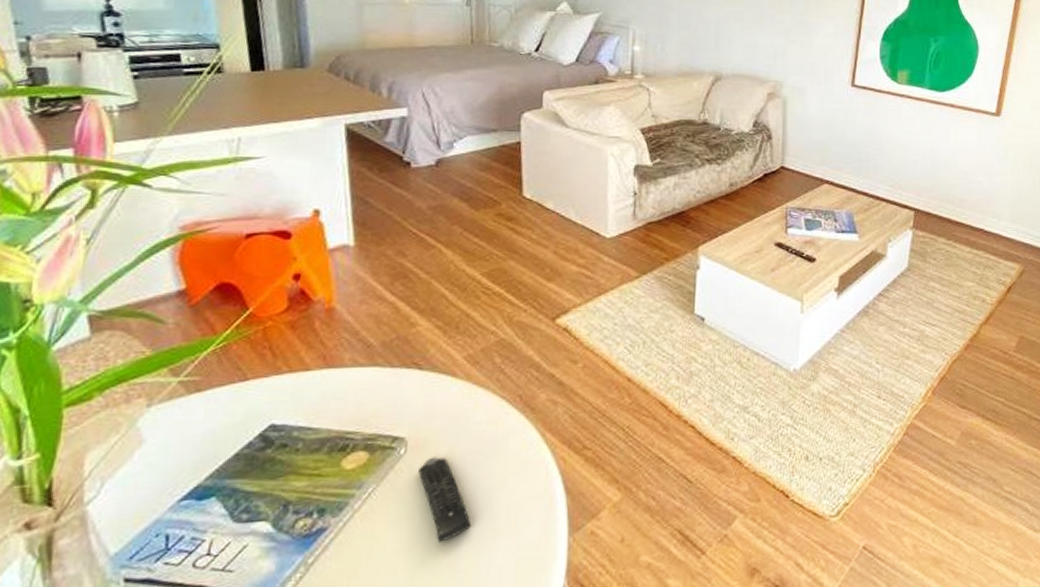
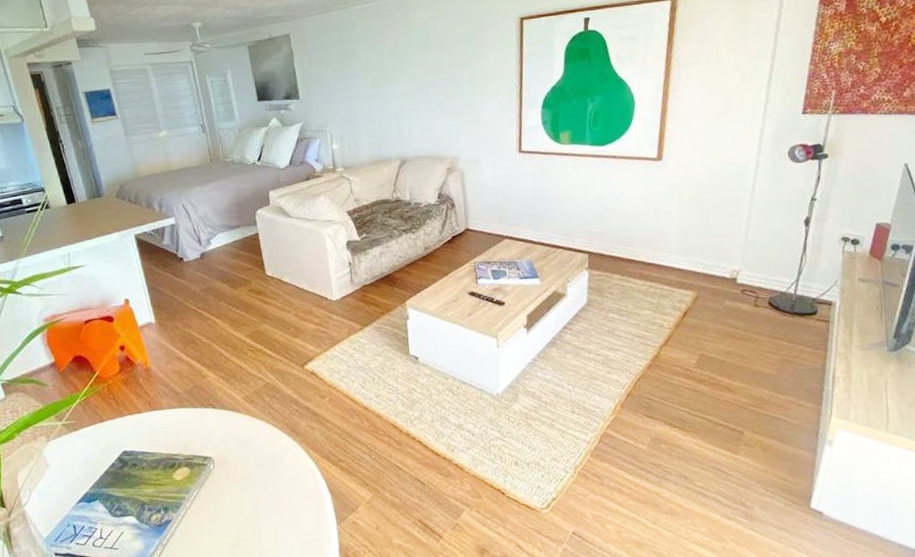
remote control: present [418,457,472,543] -> none [225,470,267,530]

